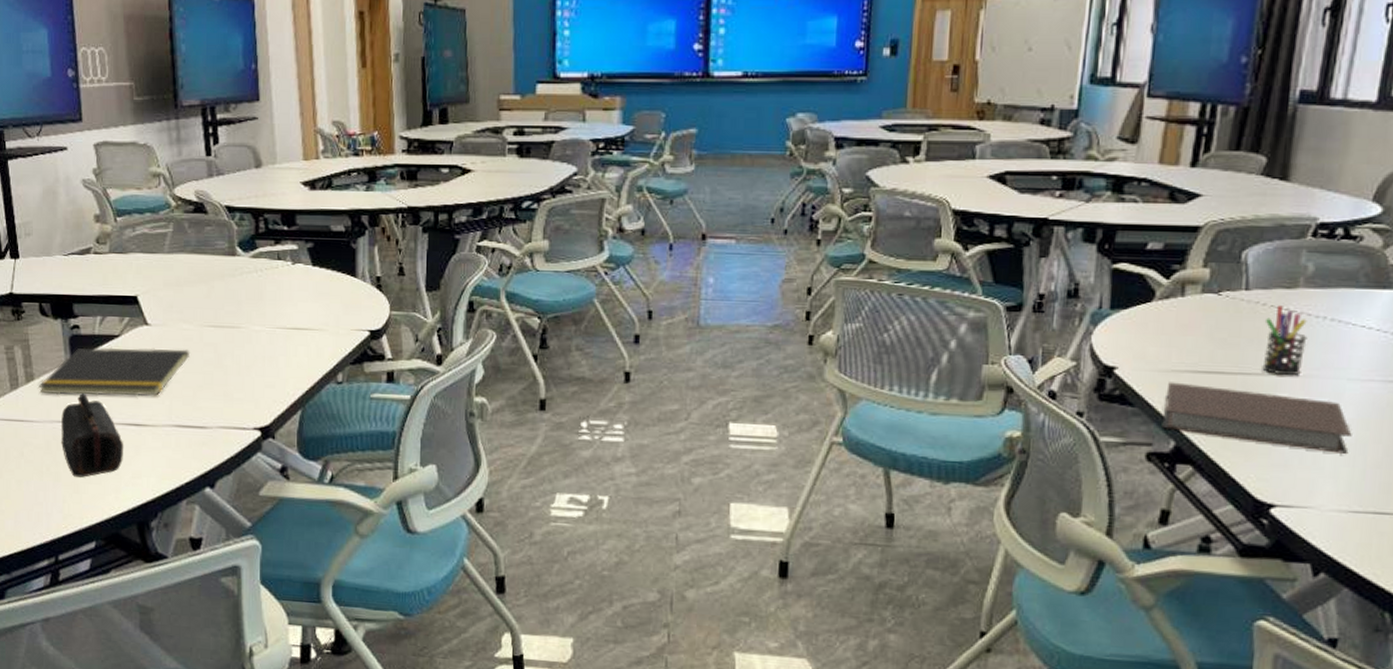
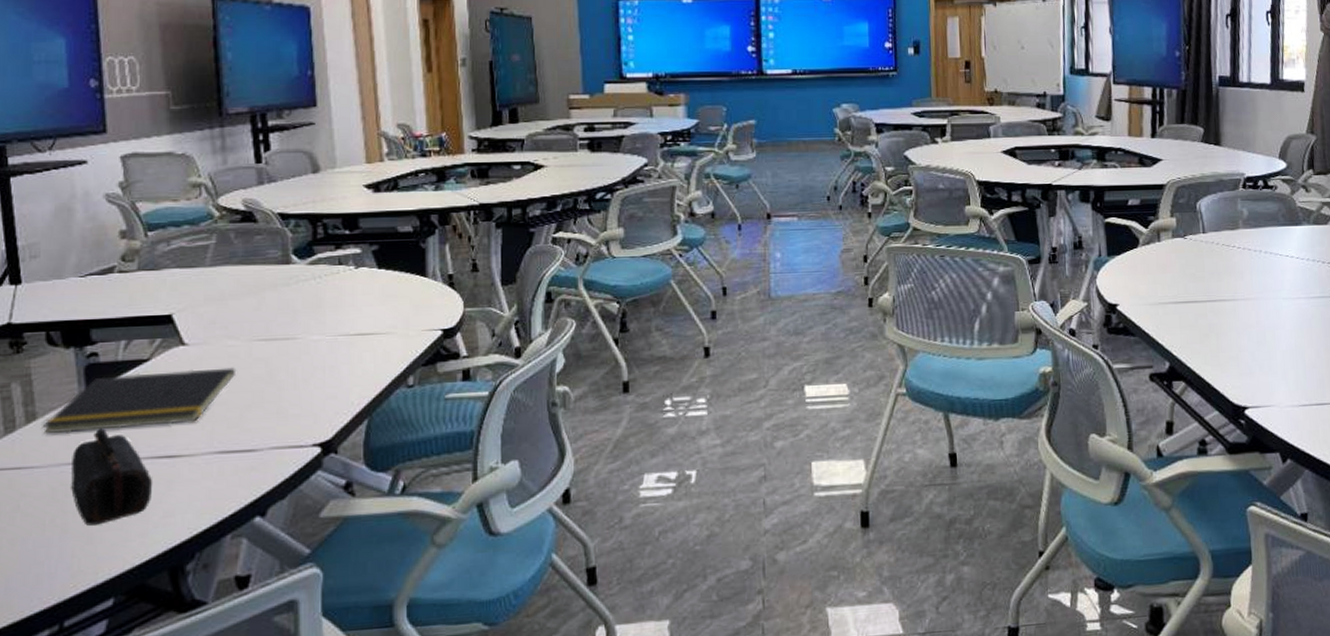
notebook: present [1162,382,1352,455] -> none [1157,312,1292,360]
pen holder: present [1262,305,1308,377] -> none [1219,244,1251,300]

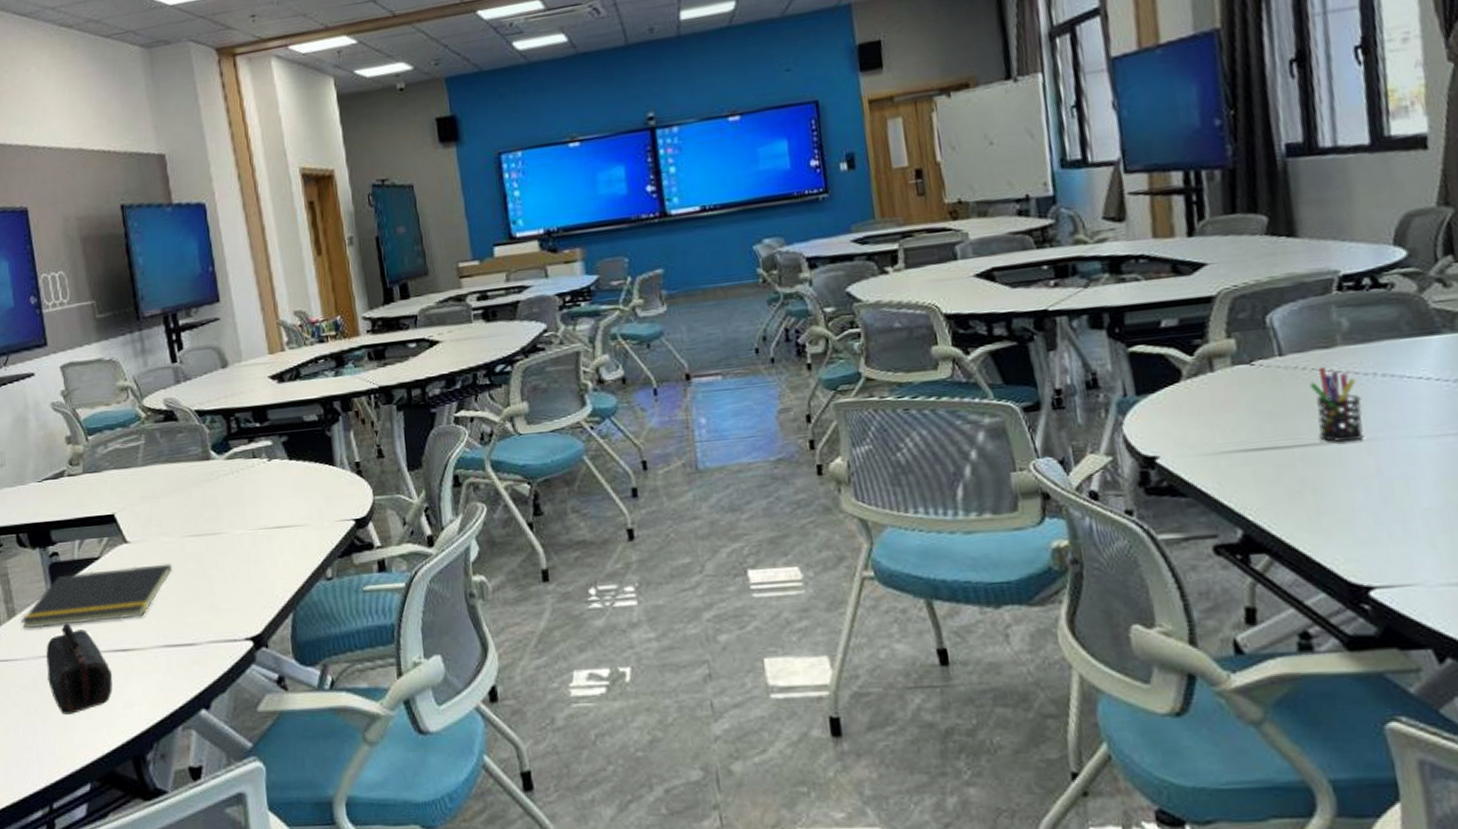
pen holder: none [1219,244,1251,300] -> present [1309,367,1364,443]

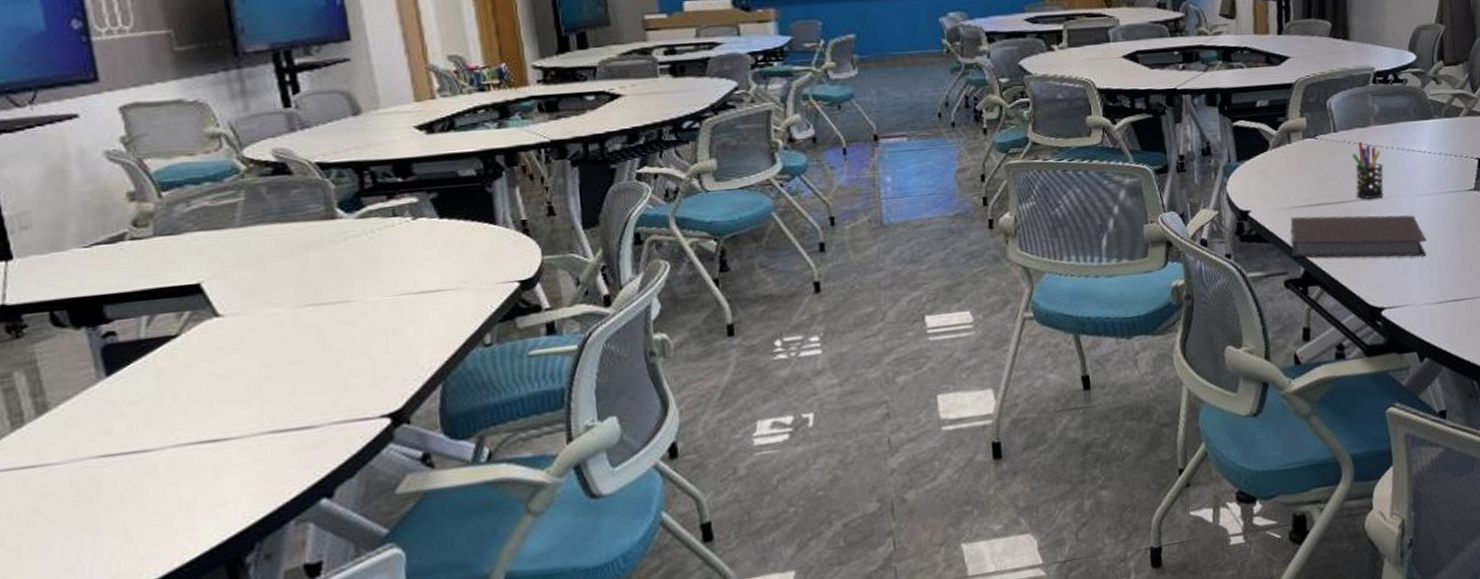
notepad: present [20,563,173,628] -> none [56,337,284,426]
pencil case: present [46,623,113,715] -> none [96,415,197,524]
notebook: none [1218,463,1442,521] -> present [1290,215,1427,259]

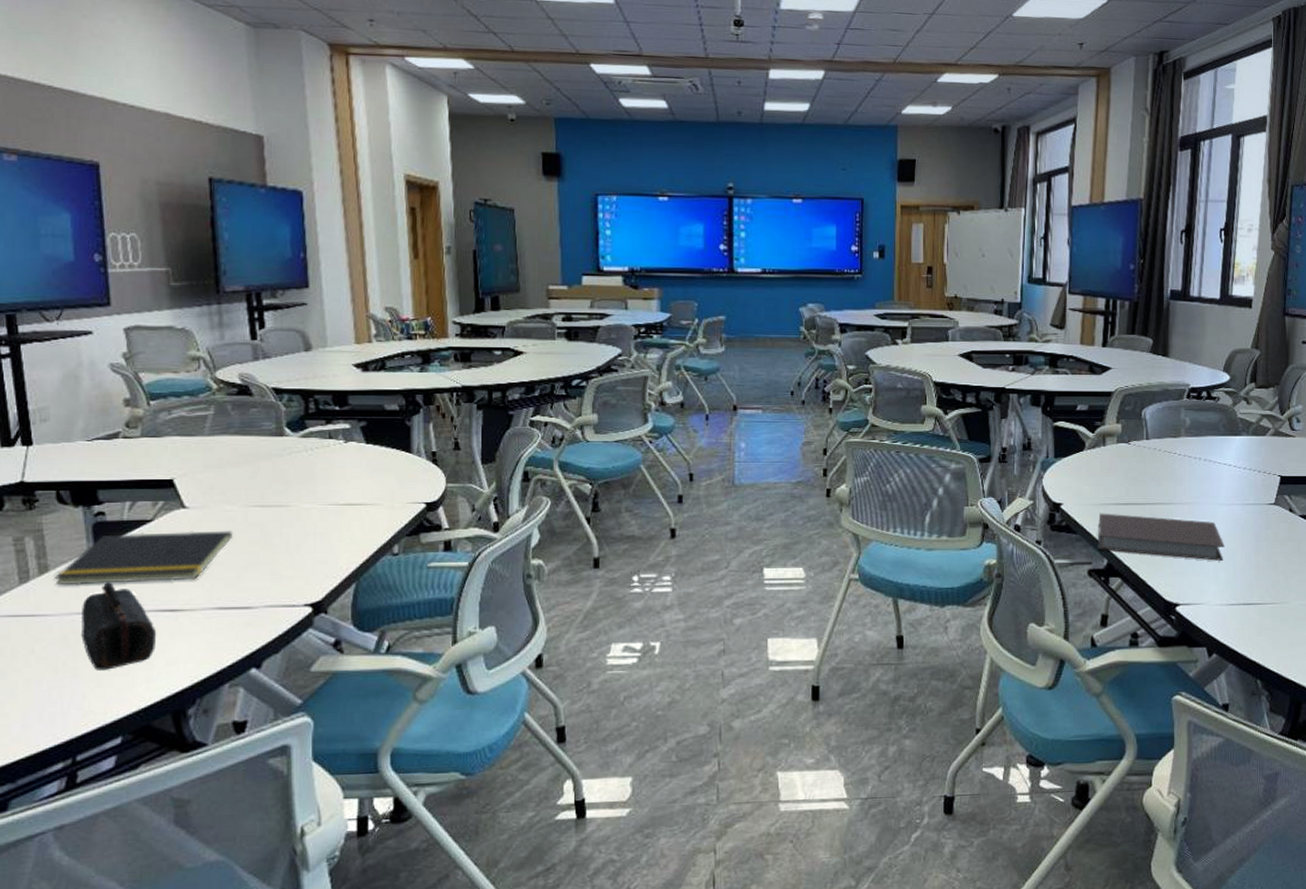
notepad: none [56,337,284,426] -> present [54,530,234,585]
pencil case: none [96,415,197,524] -> present [81,582,156,670]
pen holder: present [1351,142,1384,200] -> none [1161,451,1190,504]

